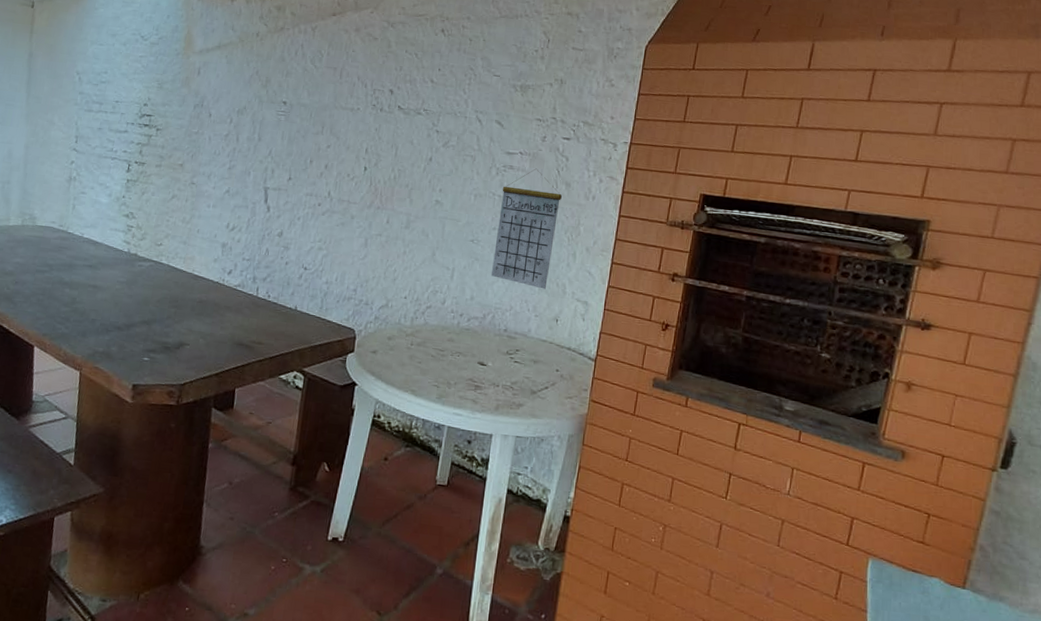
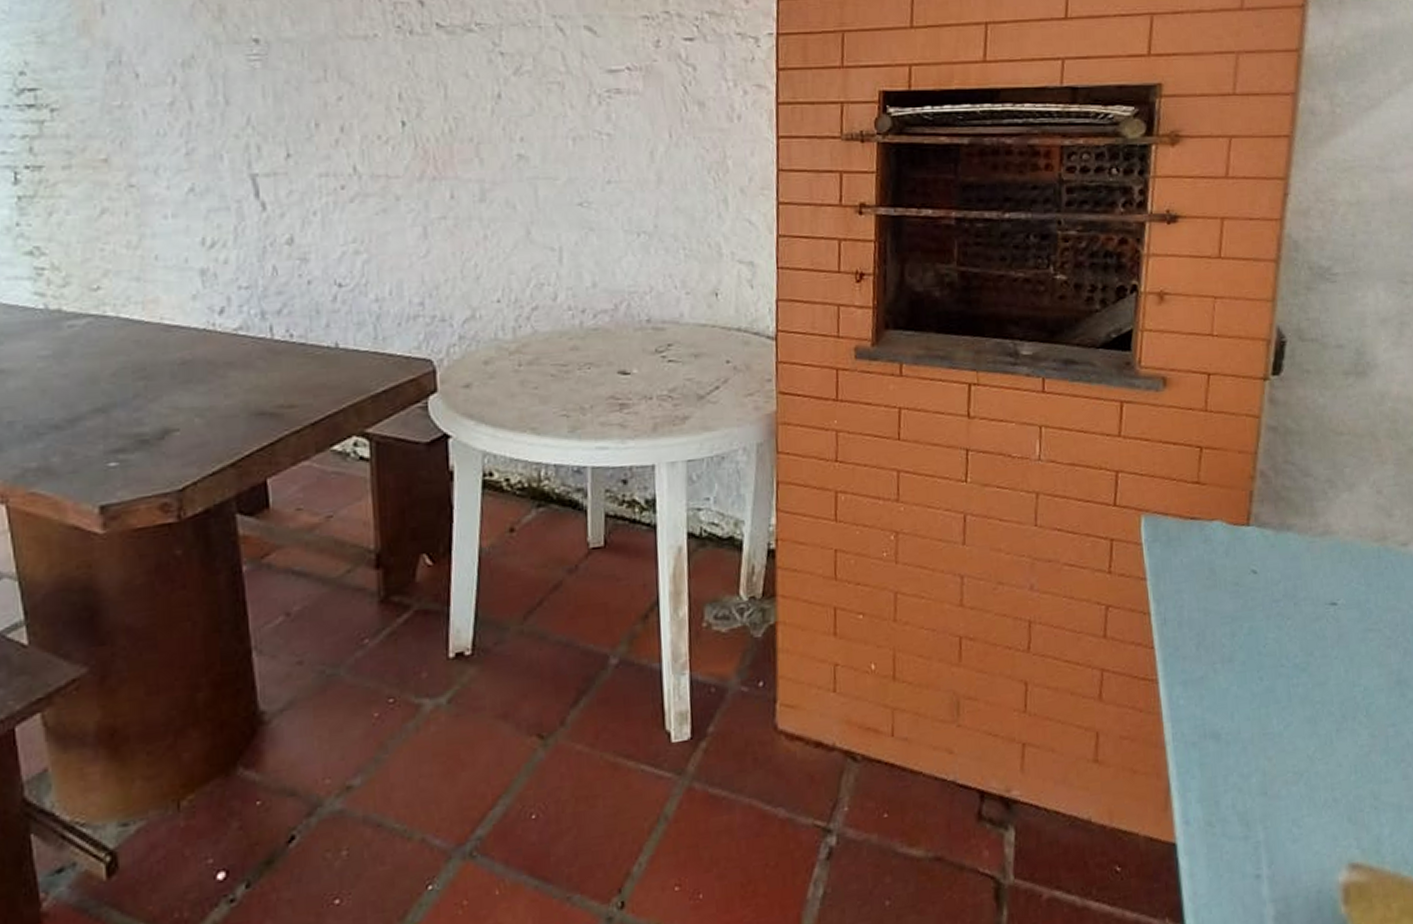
calendar: present [491,168,562,289] -> none [610,87,696,255]

